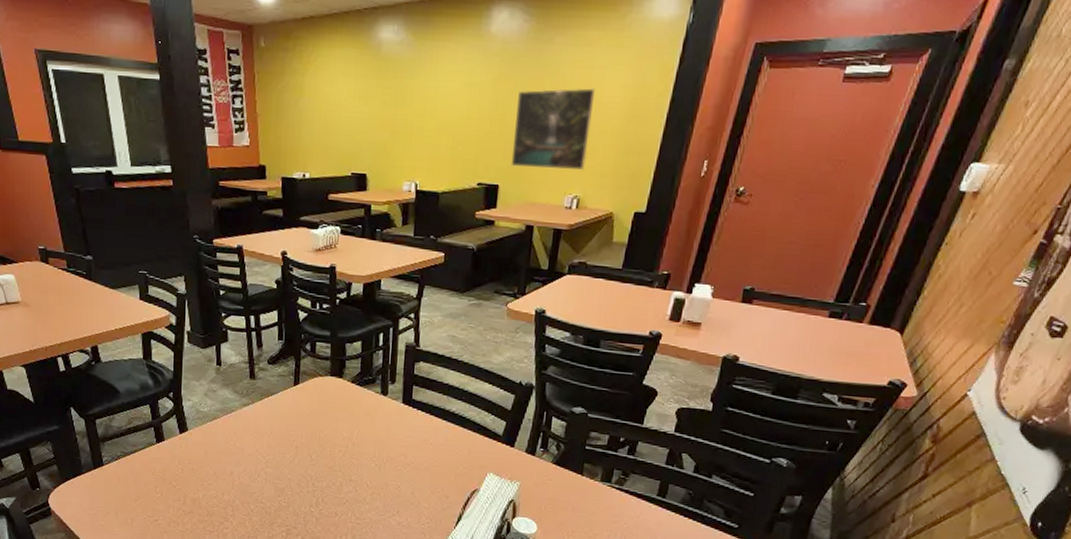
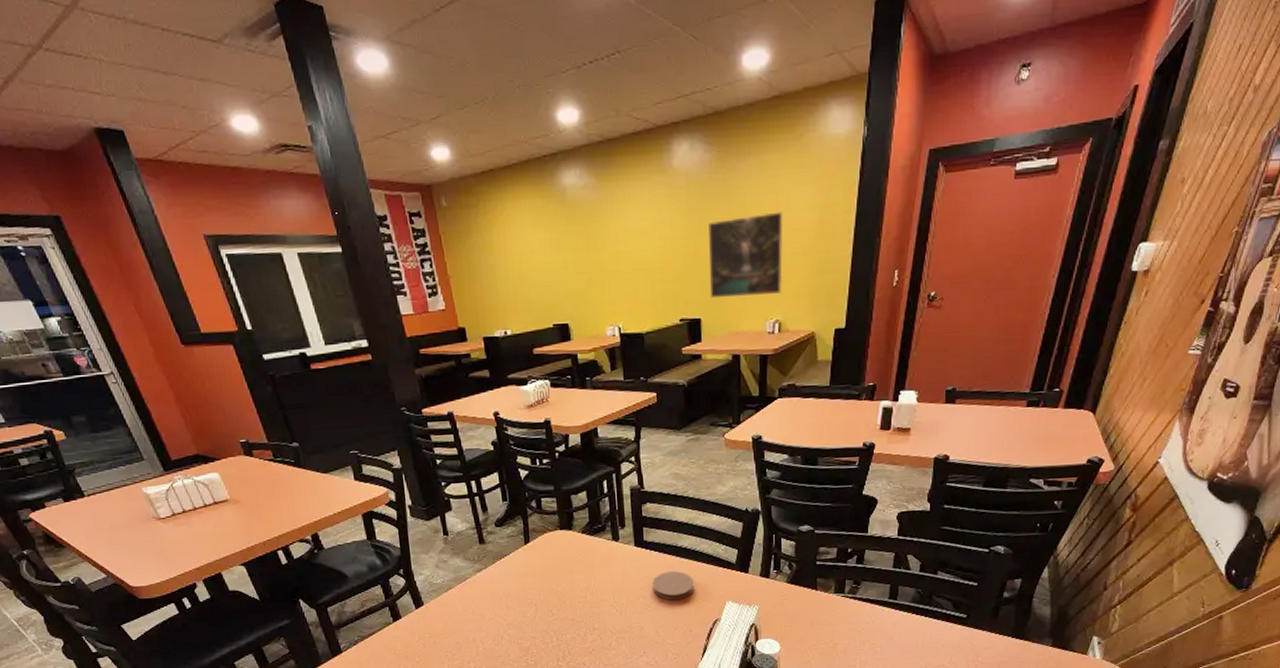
coaster: none [415,433,457,464] -> present [652,571,694,601]

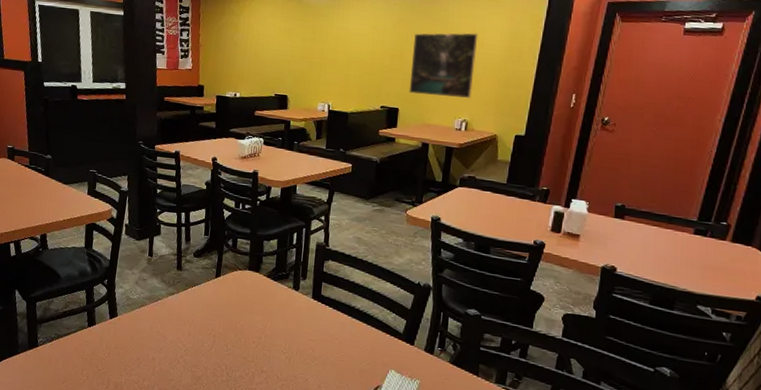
coaster: present [652,571,694,601] -> none [322,328,361,359]

